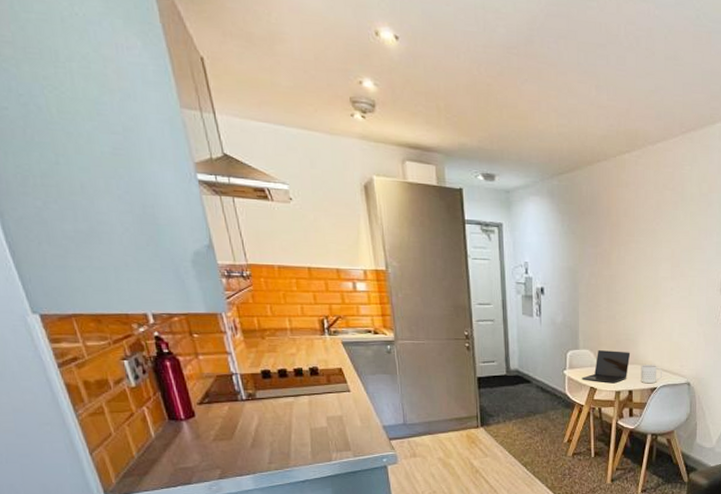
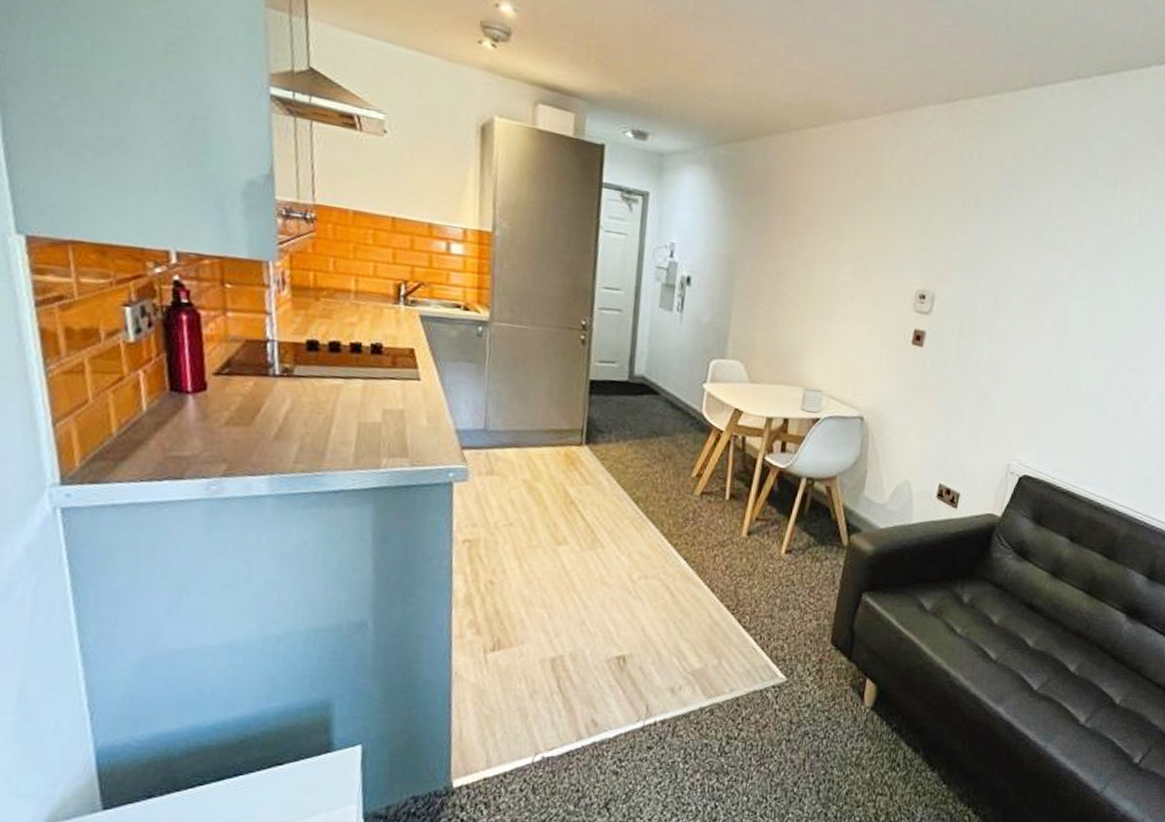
laptop: present [582,350,631,384] -> none [725,363,792,408]

